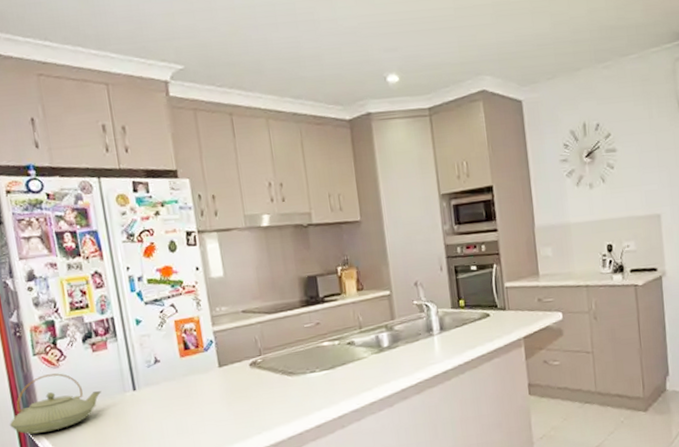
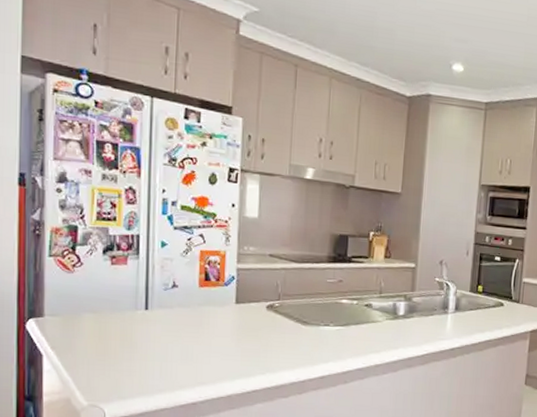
teapot: present [9,373,102,434] -> none [10,277,113,334]

